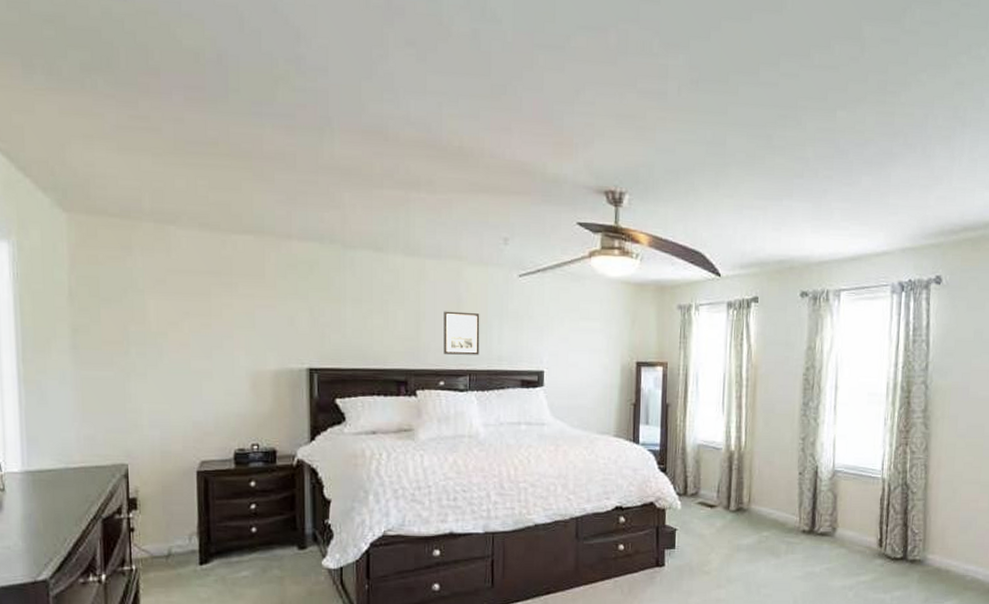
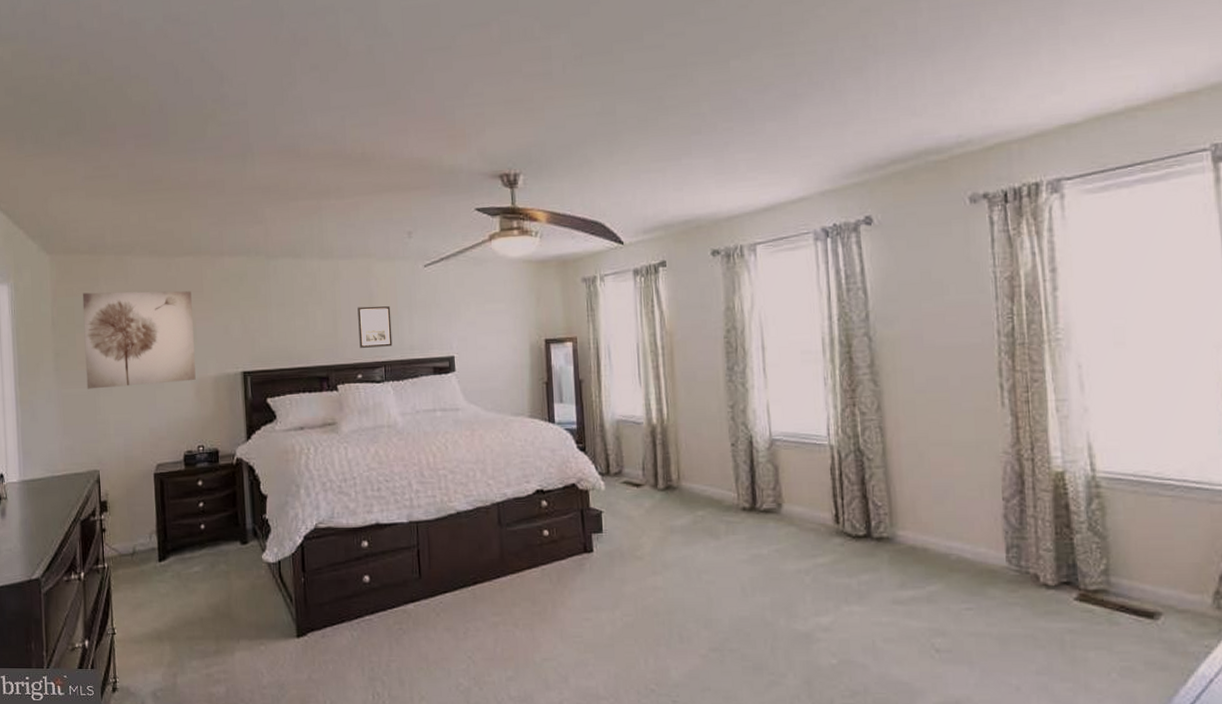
wall art: none [110,262,252,374] -> present [82,291,196,389]

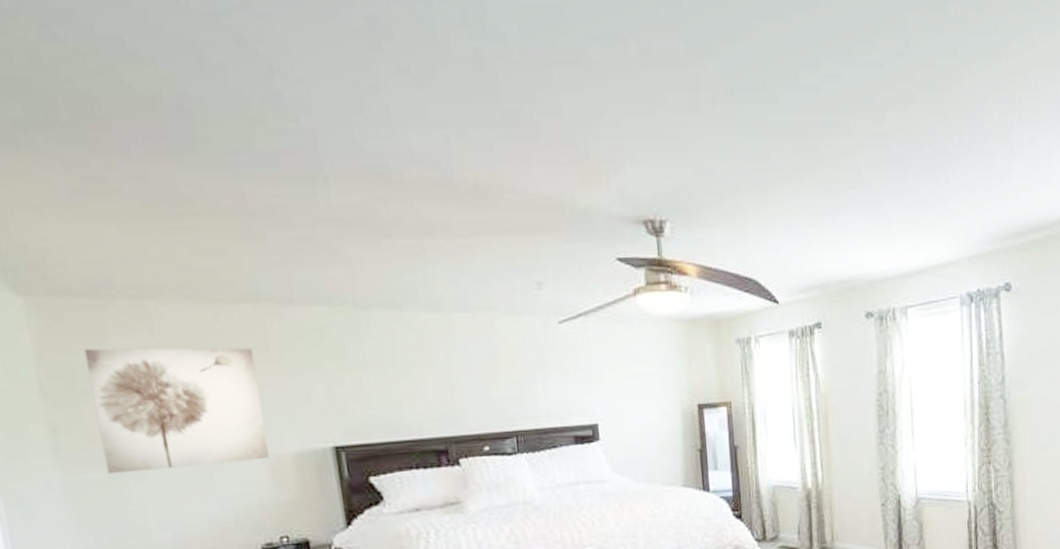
wall art: present [357,306,393,348] -> none [479,367,525,416]

